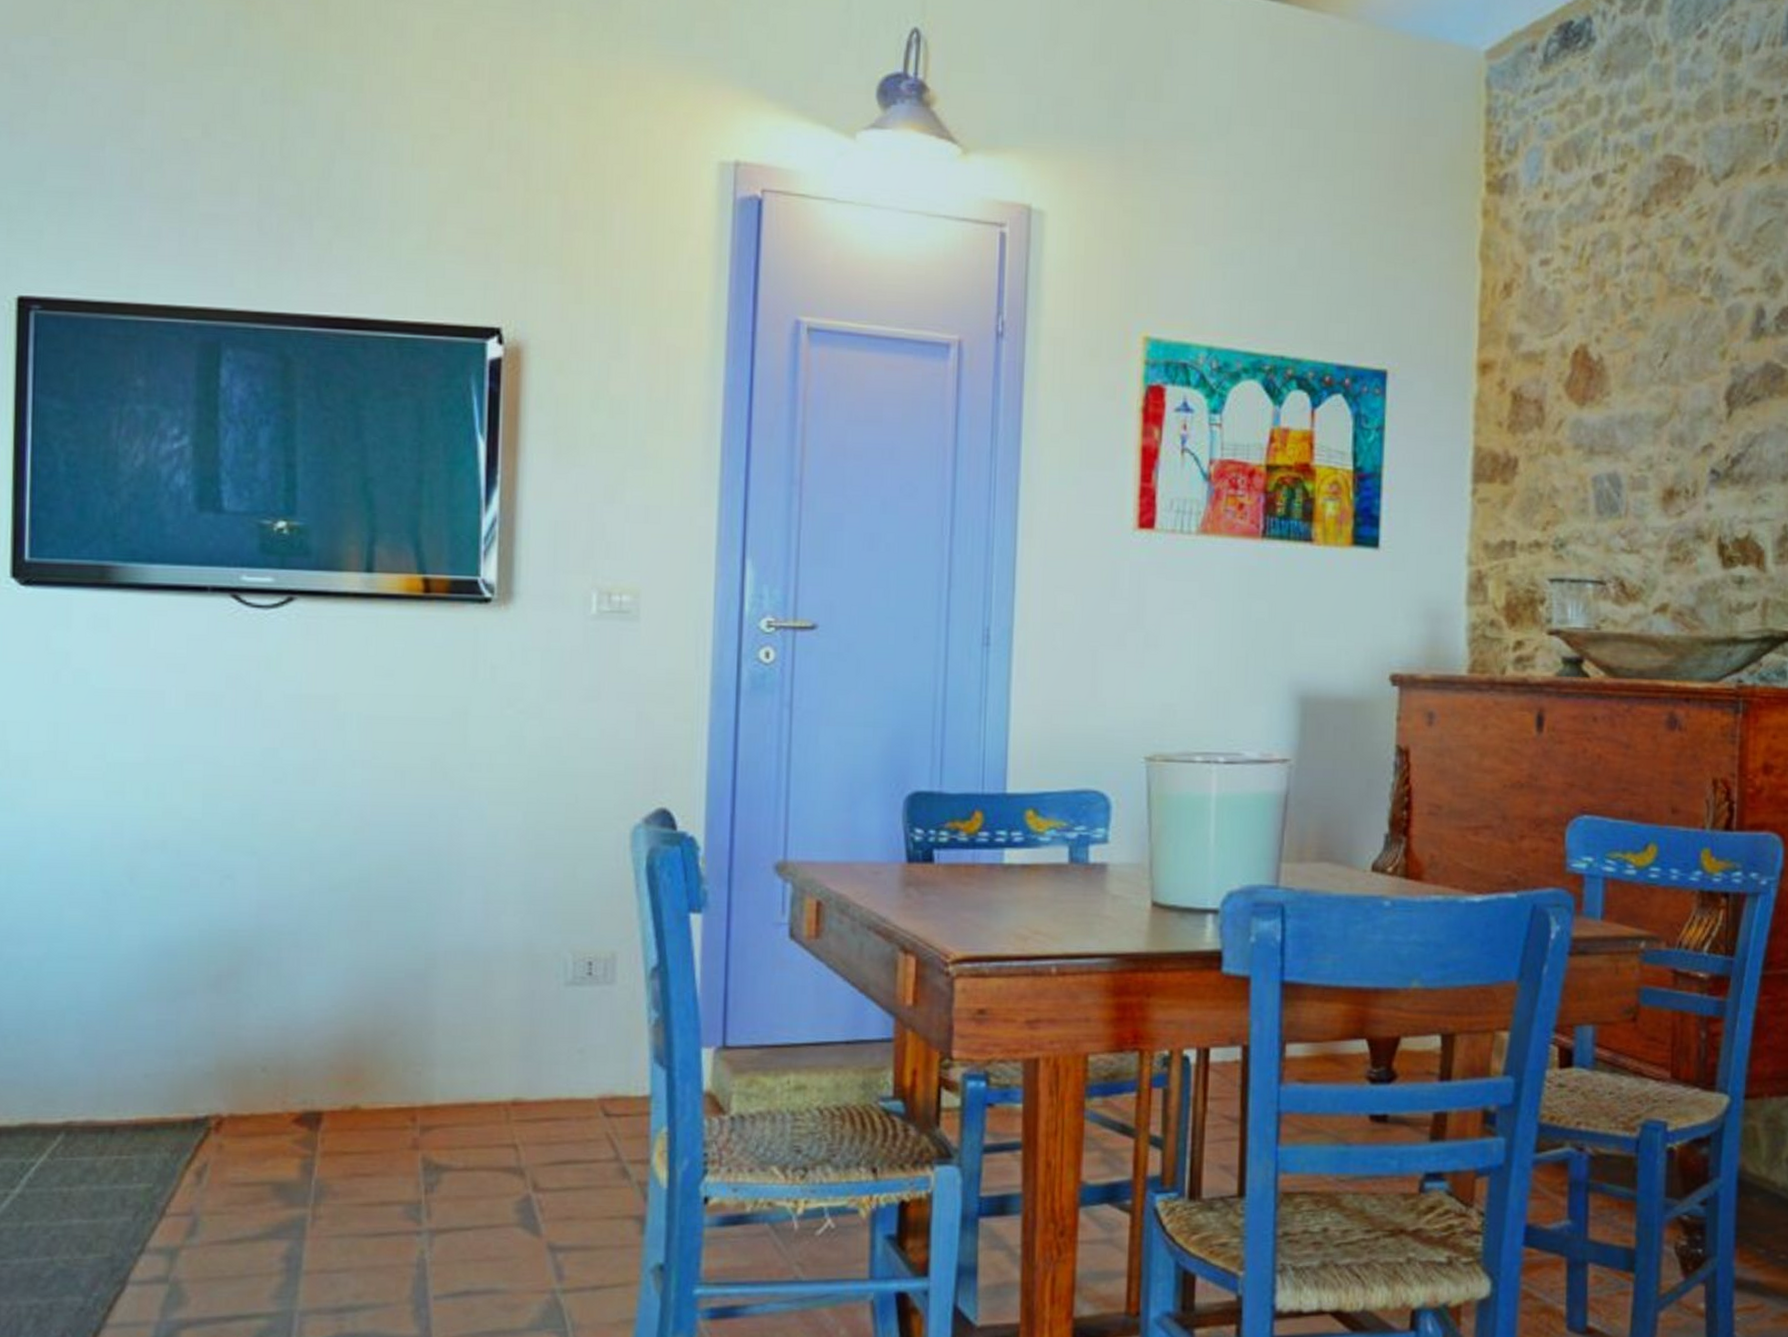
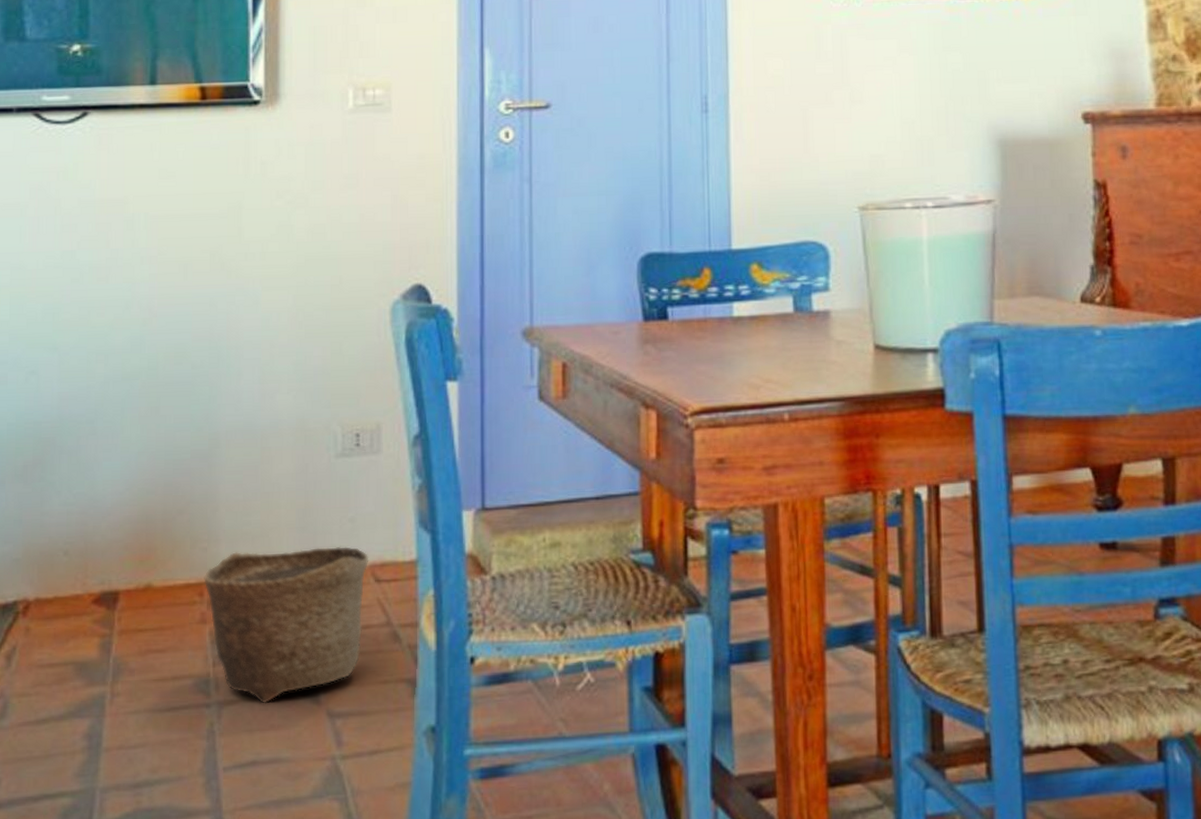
basket: none [416,1077,599,1234] -> present [204,546,369,704]

